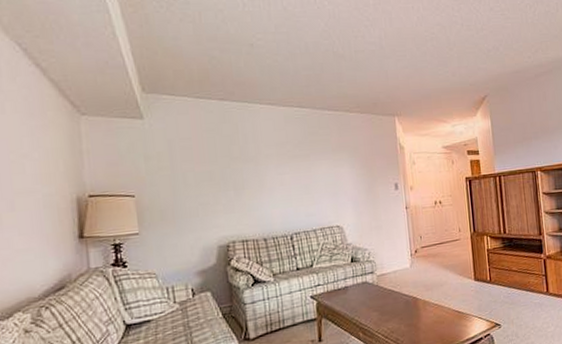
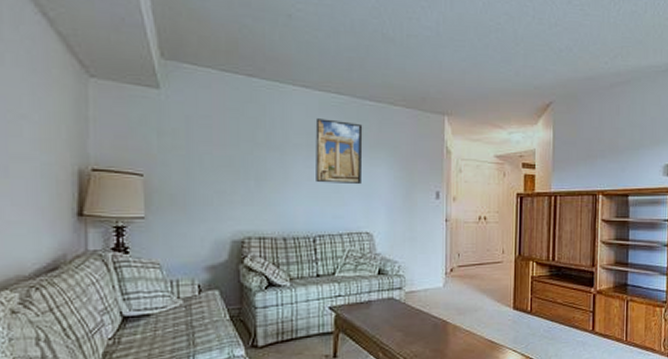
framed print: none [282,130,328,187] -> present [315,118,363,185]

